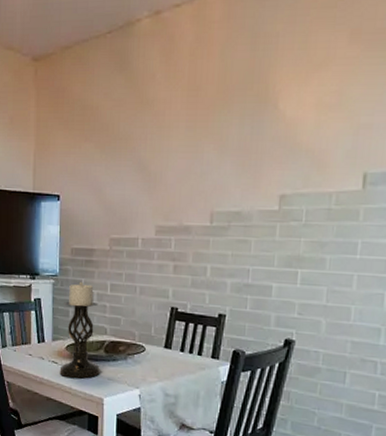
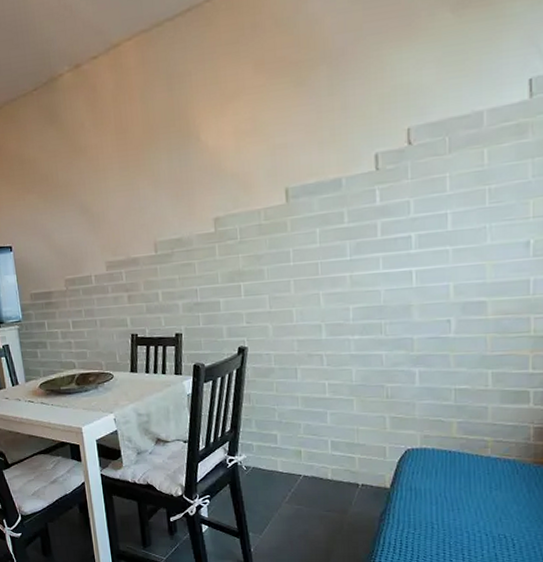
candle holder: present [59,281,101,379] -> none [31,323,76,414]

